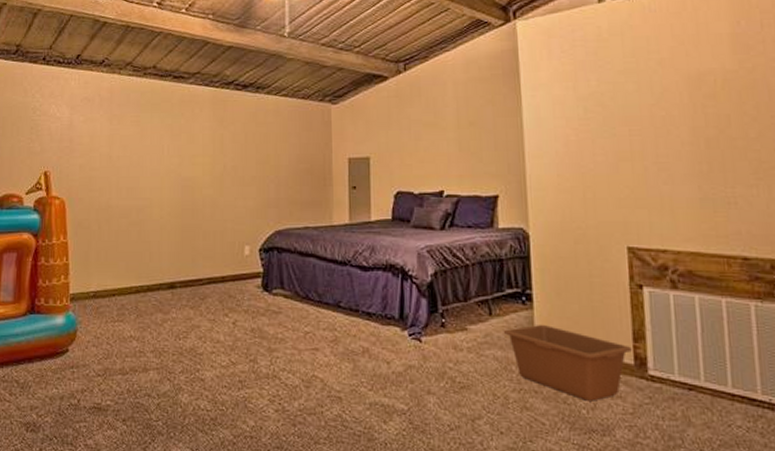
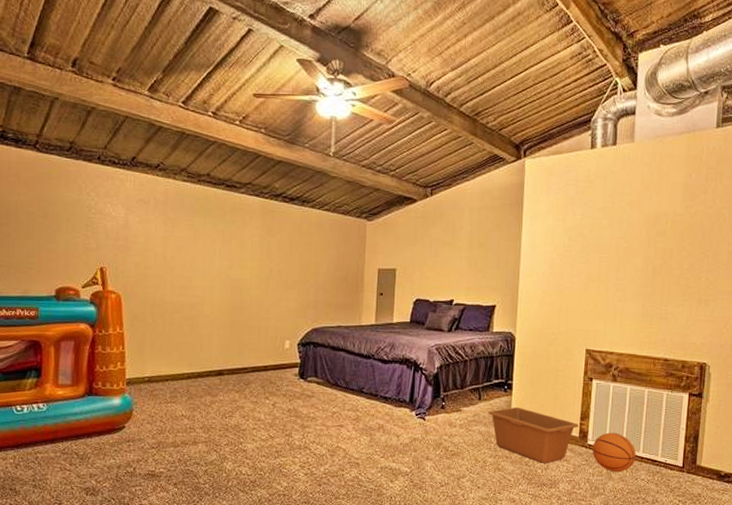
basketball: none [655,359,724,416] -> present [592,432,636,472]

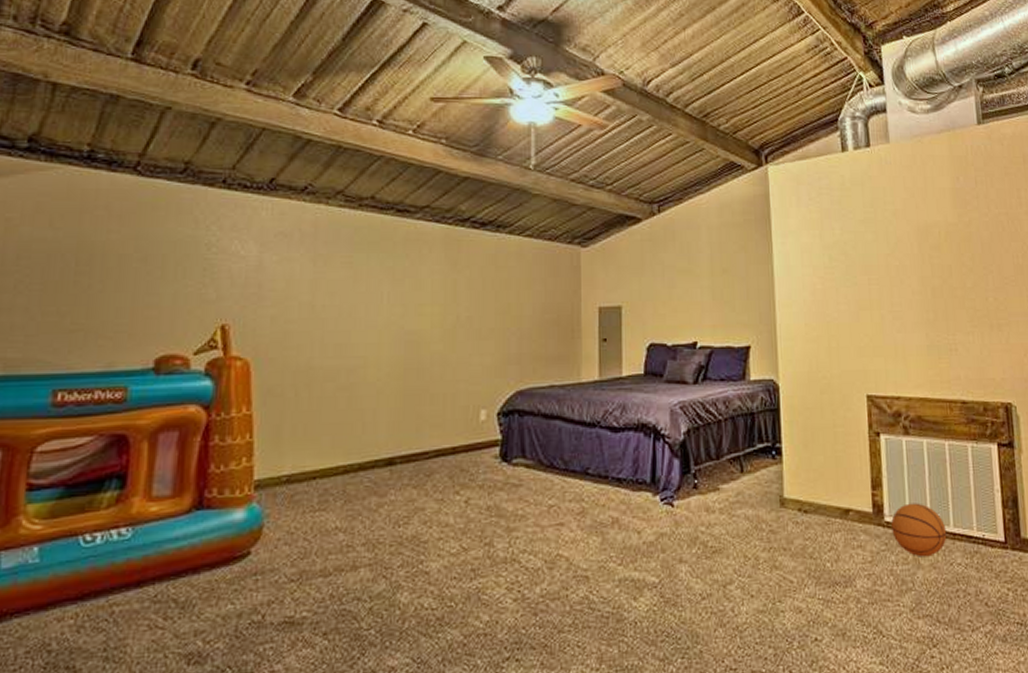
storage bin: present [488,406,579,463] -> none [754,478,871,554]

